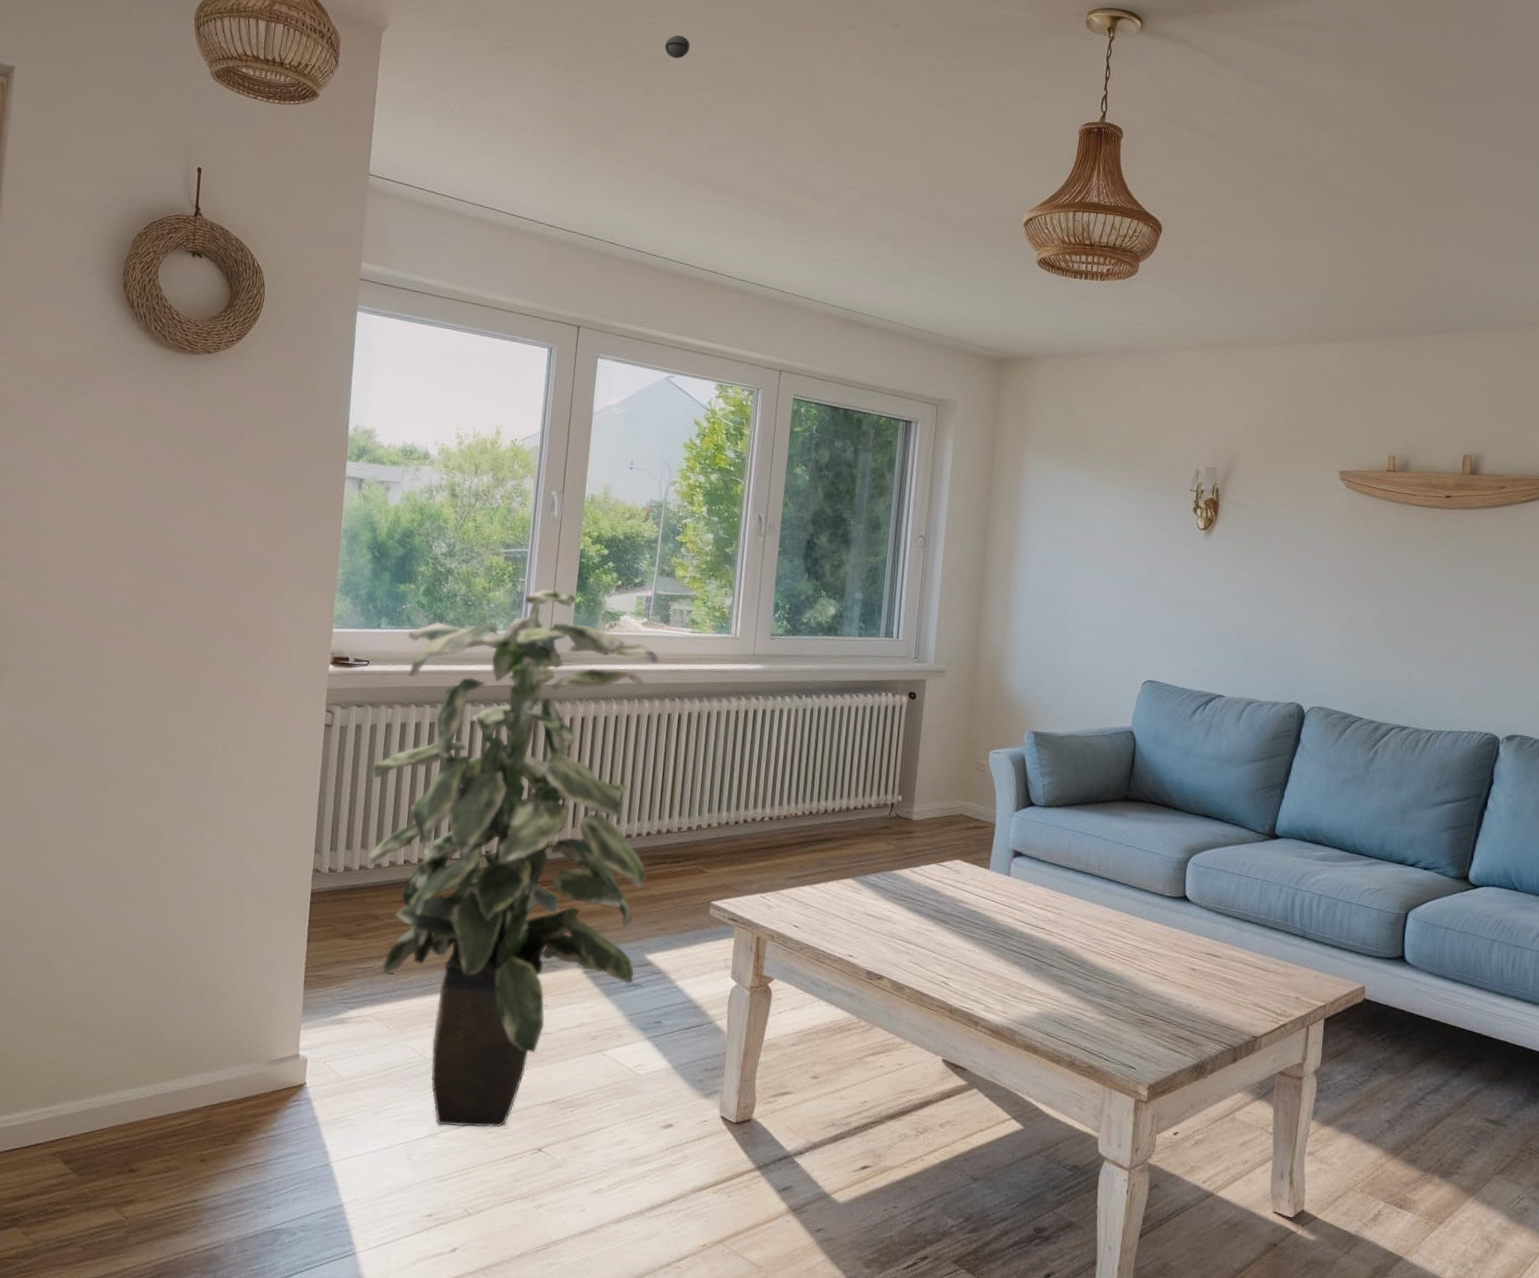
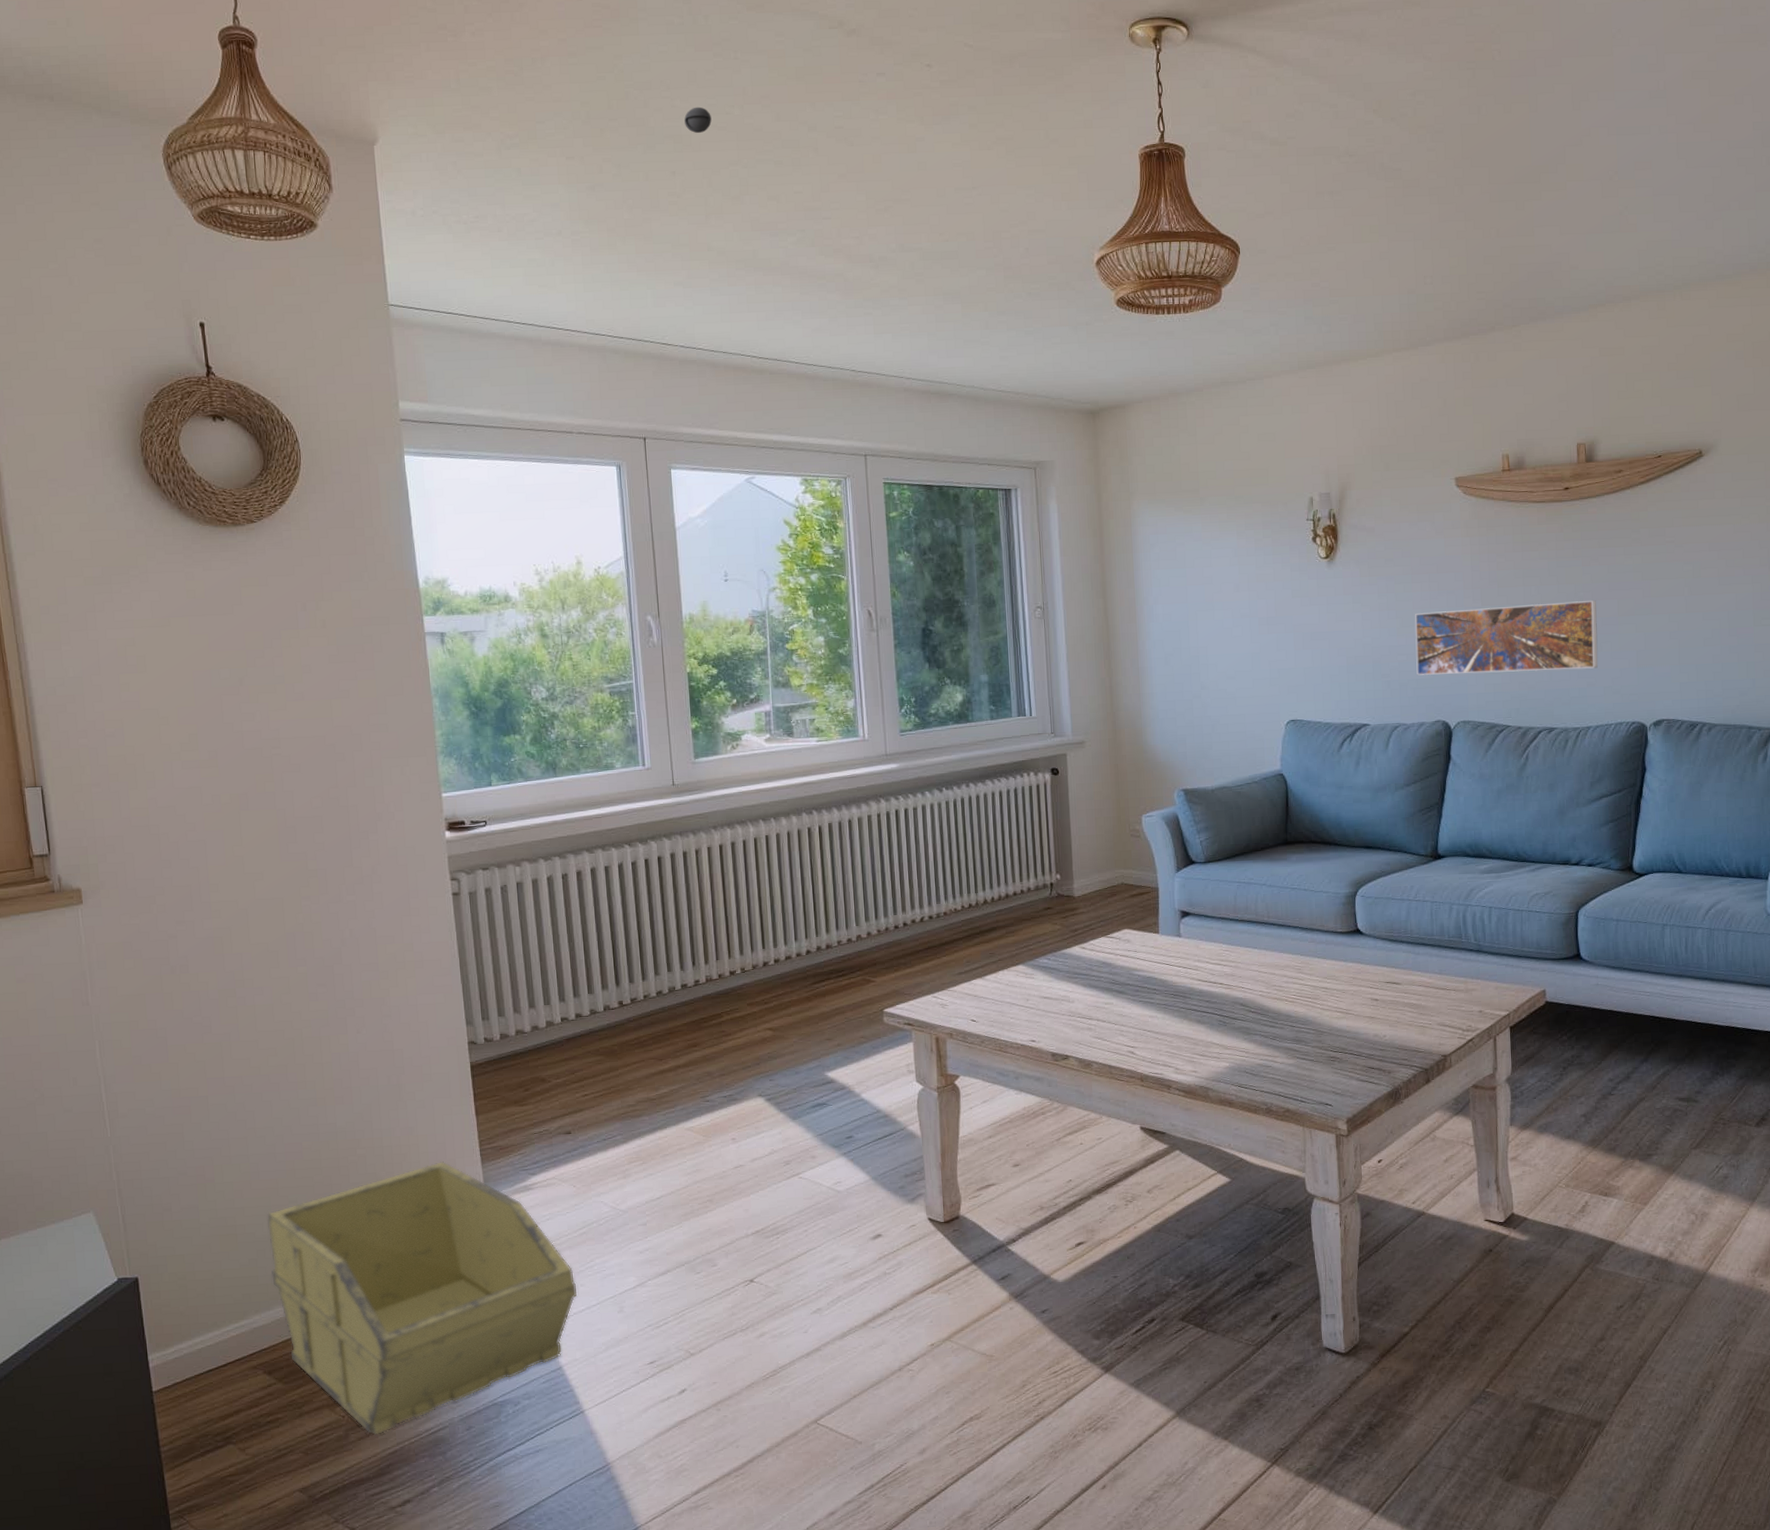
storage bin: none [87,980,371,1243] -> present [267,1160,577,1436]
indoor plant: present [365,589,660,1128] -> none [510,718,818,1274]
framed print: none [1277,595,1464,675] -> present [1415,600,1598,675]

